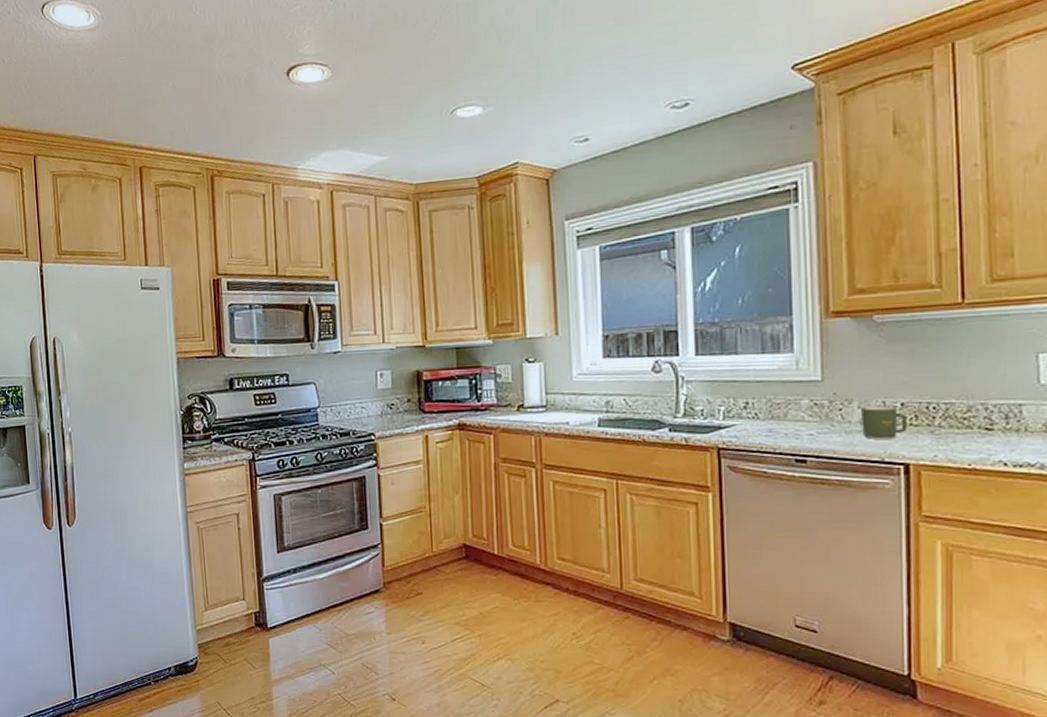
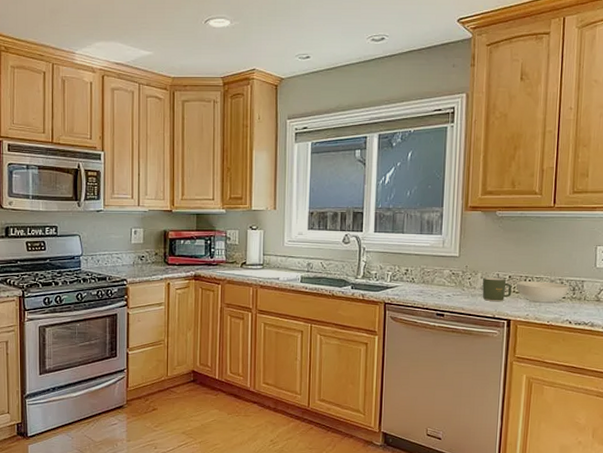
bowl: none [912,408,1000,438] -> present [516,281,570,303]

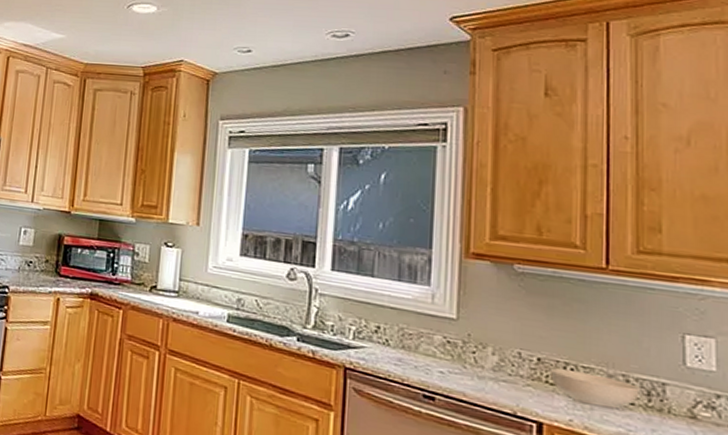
mug: present [482,277,512,302] -> none [495,354,543,394]

